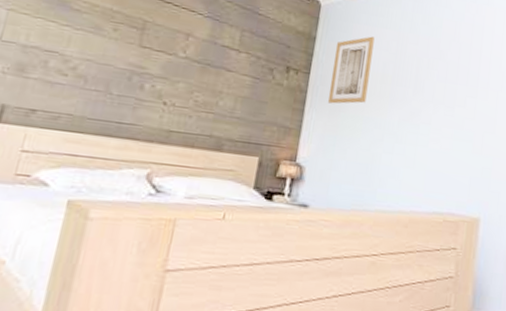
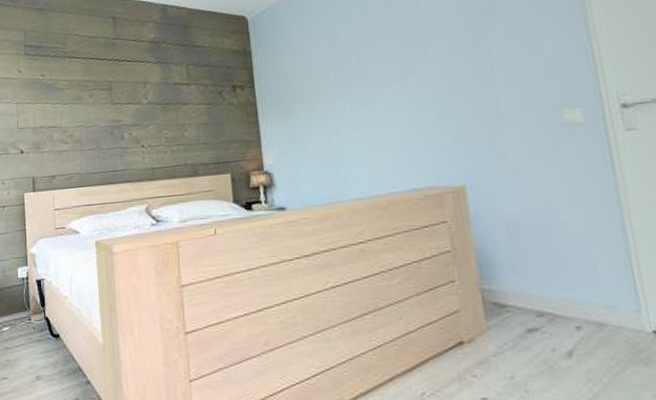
wall art: present [327,36,375,104] -> none [271,33,313,109]

